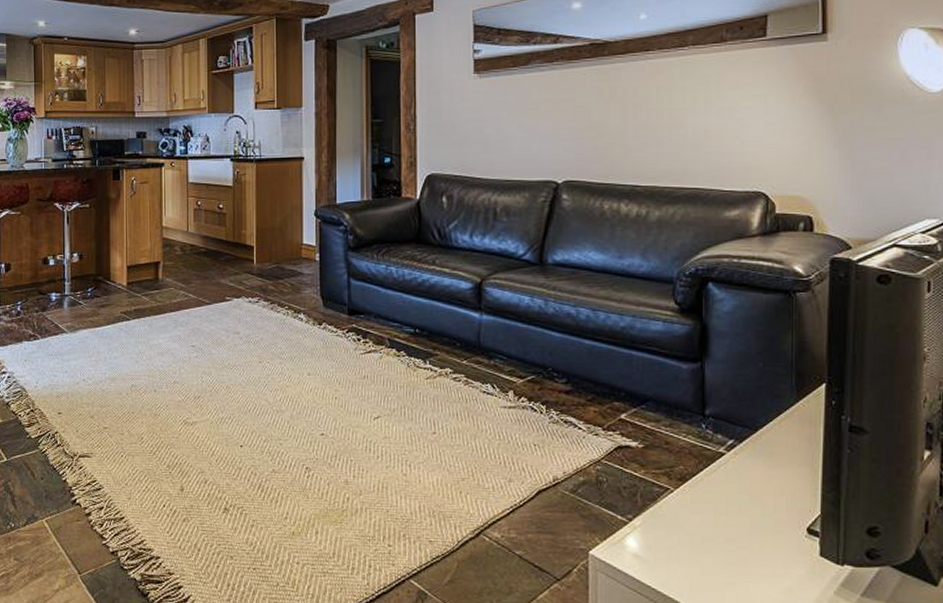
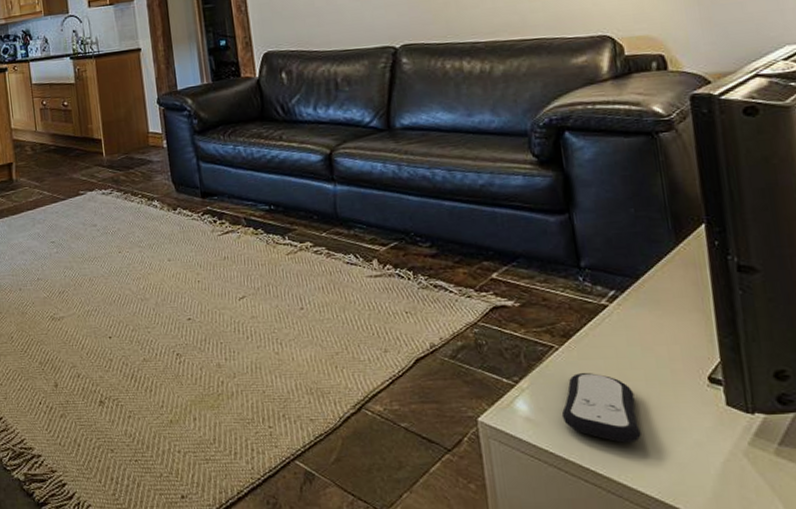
remote control: none [668,516,738,584] -> present [561,373,641,443]

